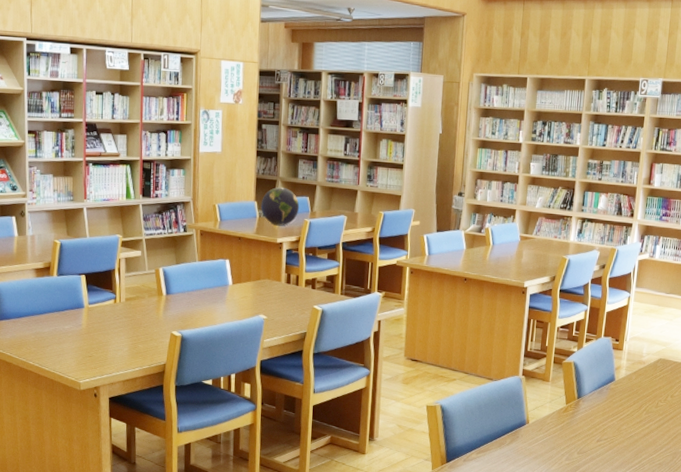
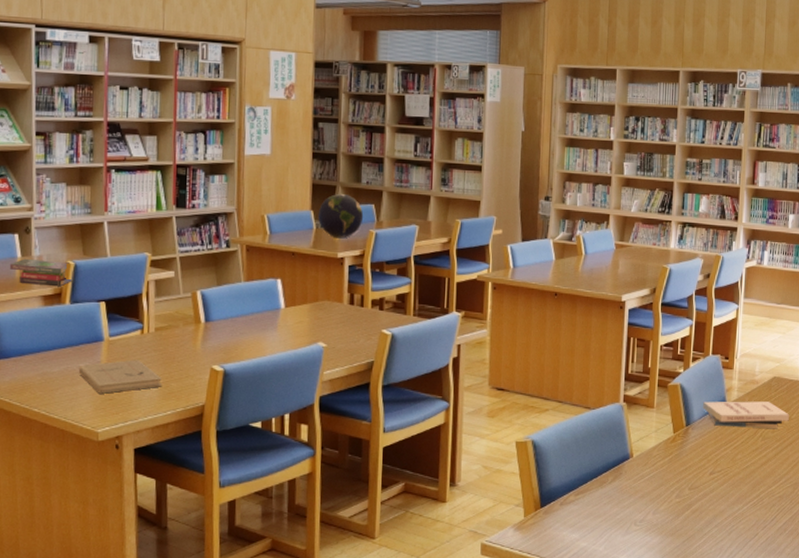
books: none [9,237,59,262] -> present [10,258,73,287]
book: none [64,324,131,352] -> present [78,359,162,394]
books: none [593,378,672,405] -> present [703,401,789,429]

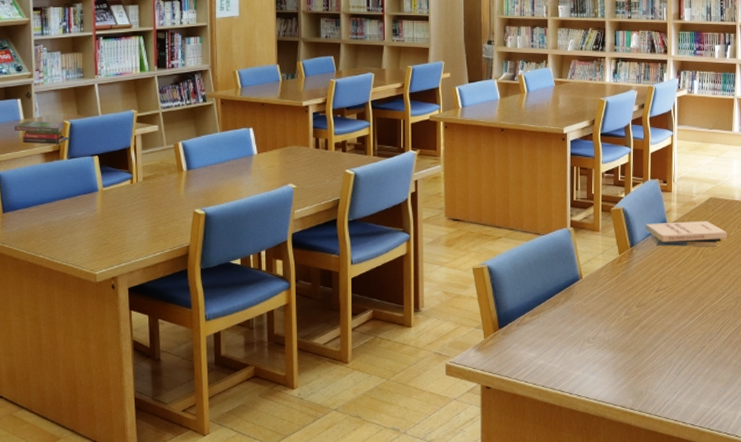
book: present [78,359,162,394] -> none [77,207,150,239]
globe: present [317,193,364,239] -> none [283,47,324,89]

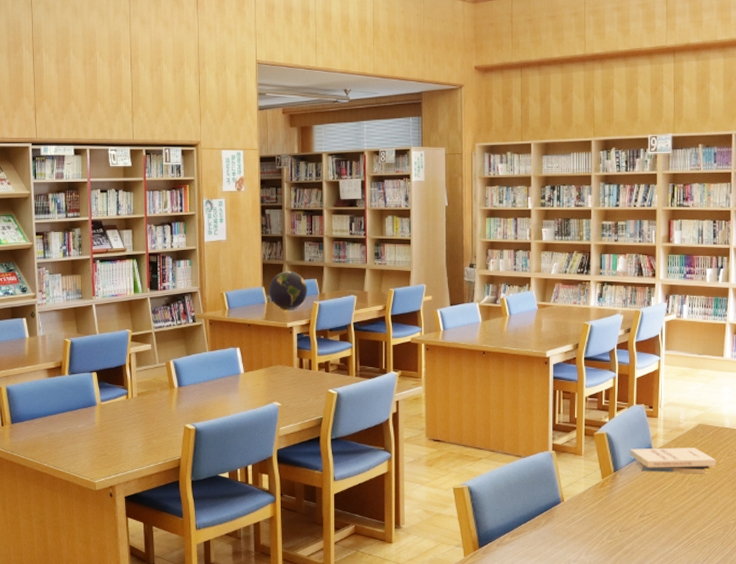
books: present [15,120,69,145] -> none [21,338,70,361]
globe: none [283,47,324,89] -> present [268,270,308,310]

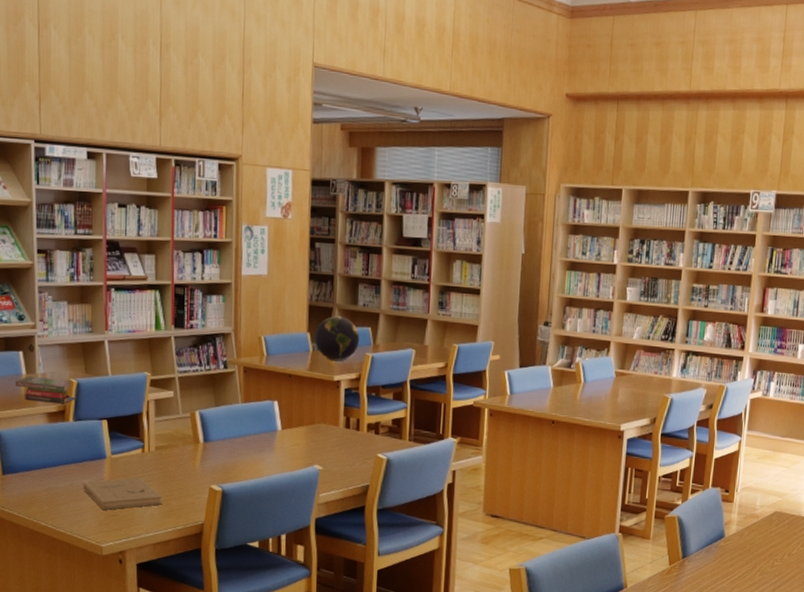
books: none [21,338,70,361] -> present [16,375,76,405]
book: none [77,420,145,450] -> present [82,477,162,510]
books: present [630,448,716,474] -> none [700,534,789,565]

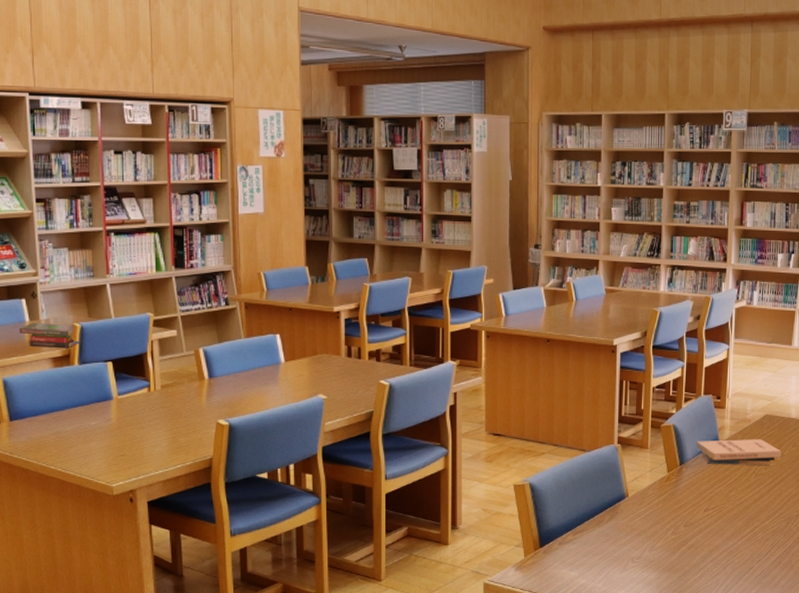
book: present [82,477,162,510] -> none [90,416,170,450]
globe: present [314,315,360,361] -> none [312,248,357,293]
books: none [700,534,789,565] -> present [696,439,781,466]

